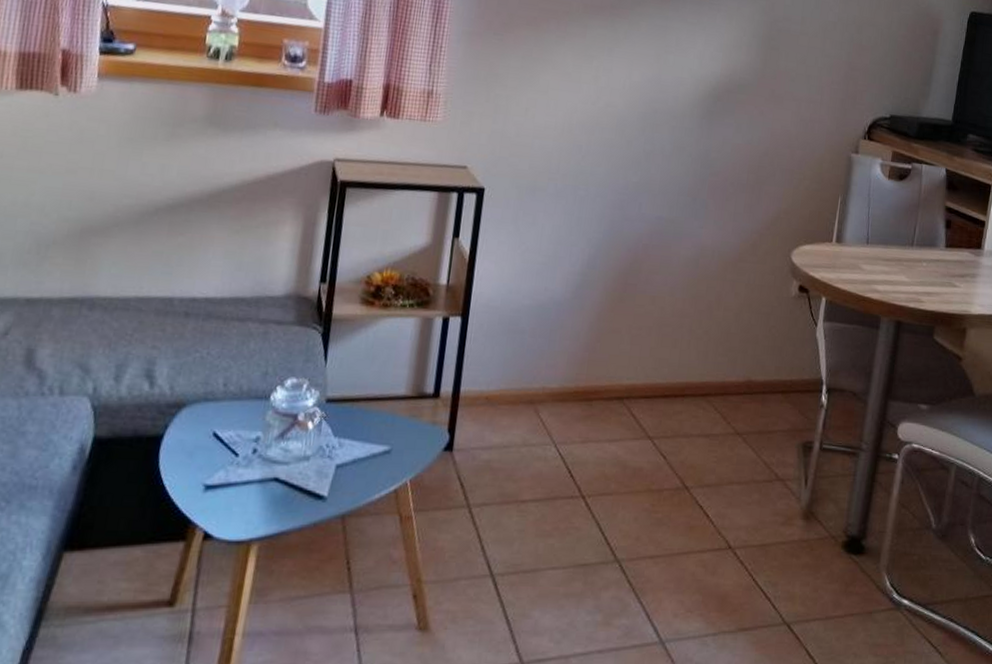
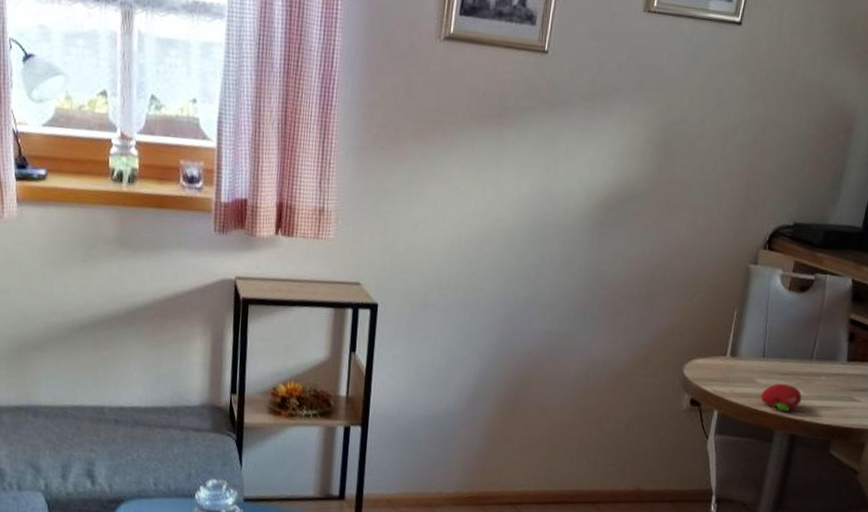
fruit: none [866,270,905,298] -> present [760,383,802,411]

